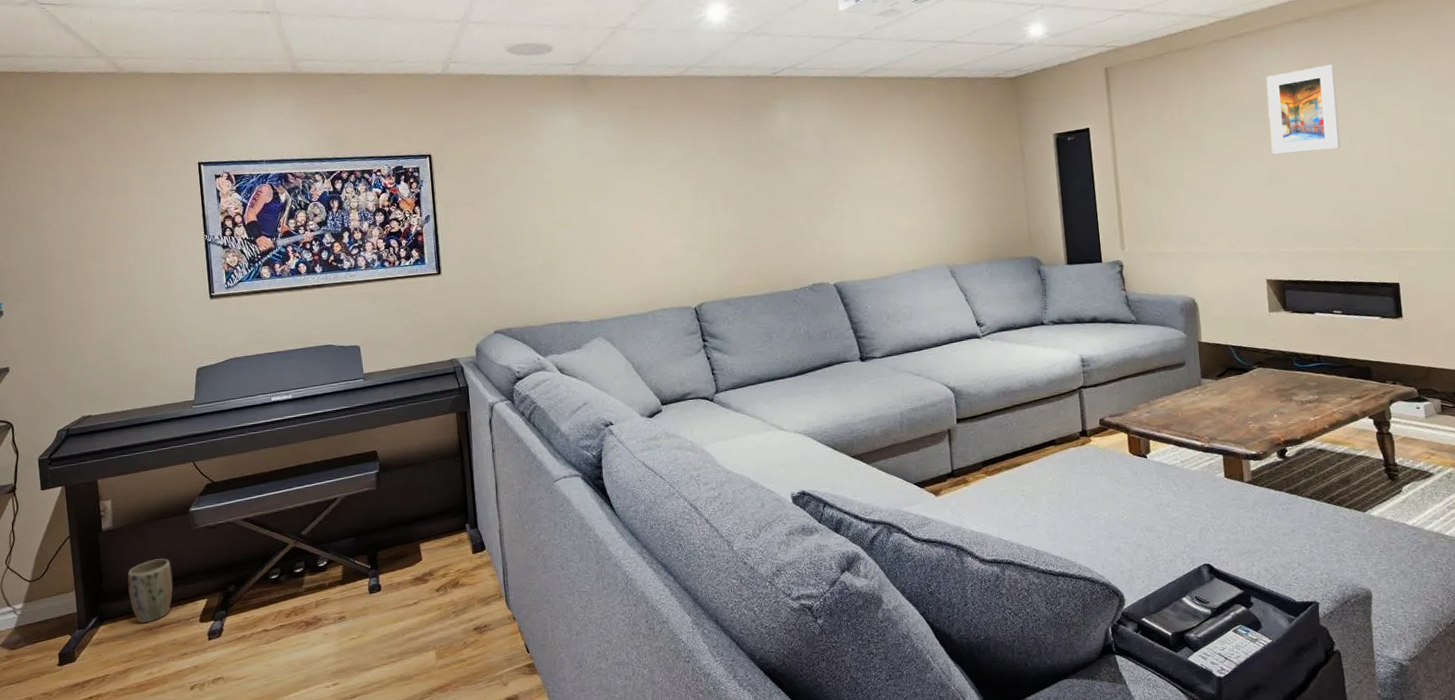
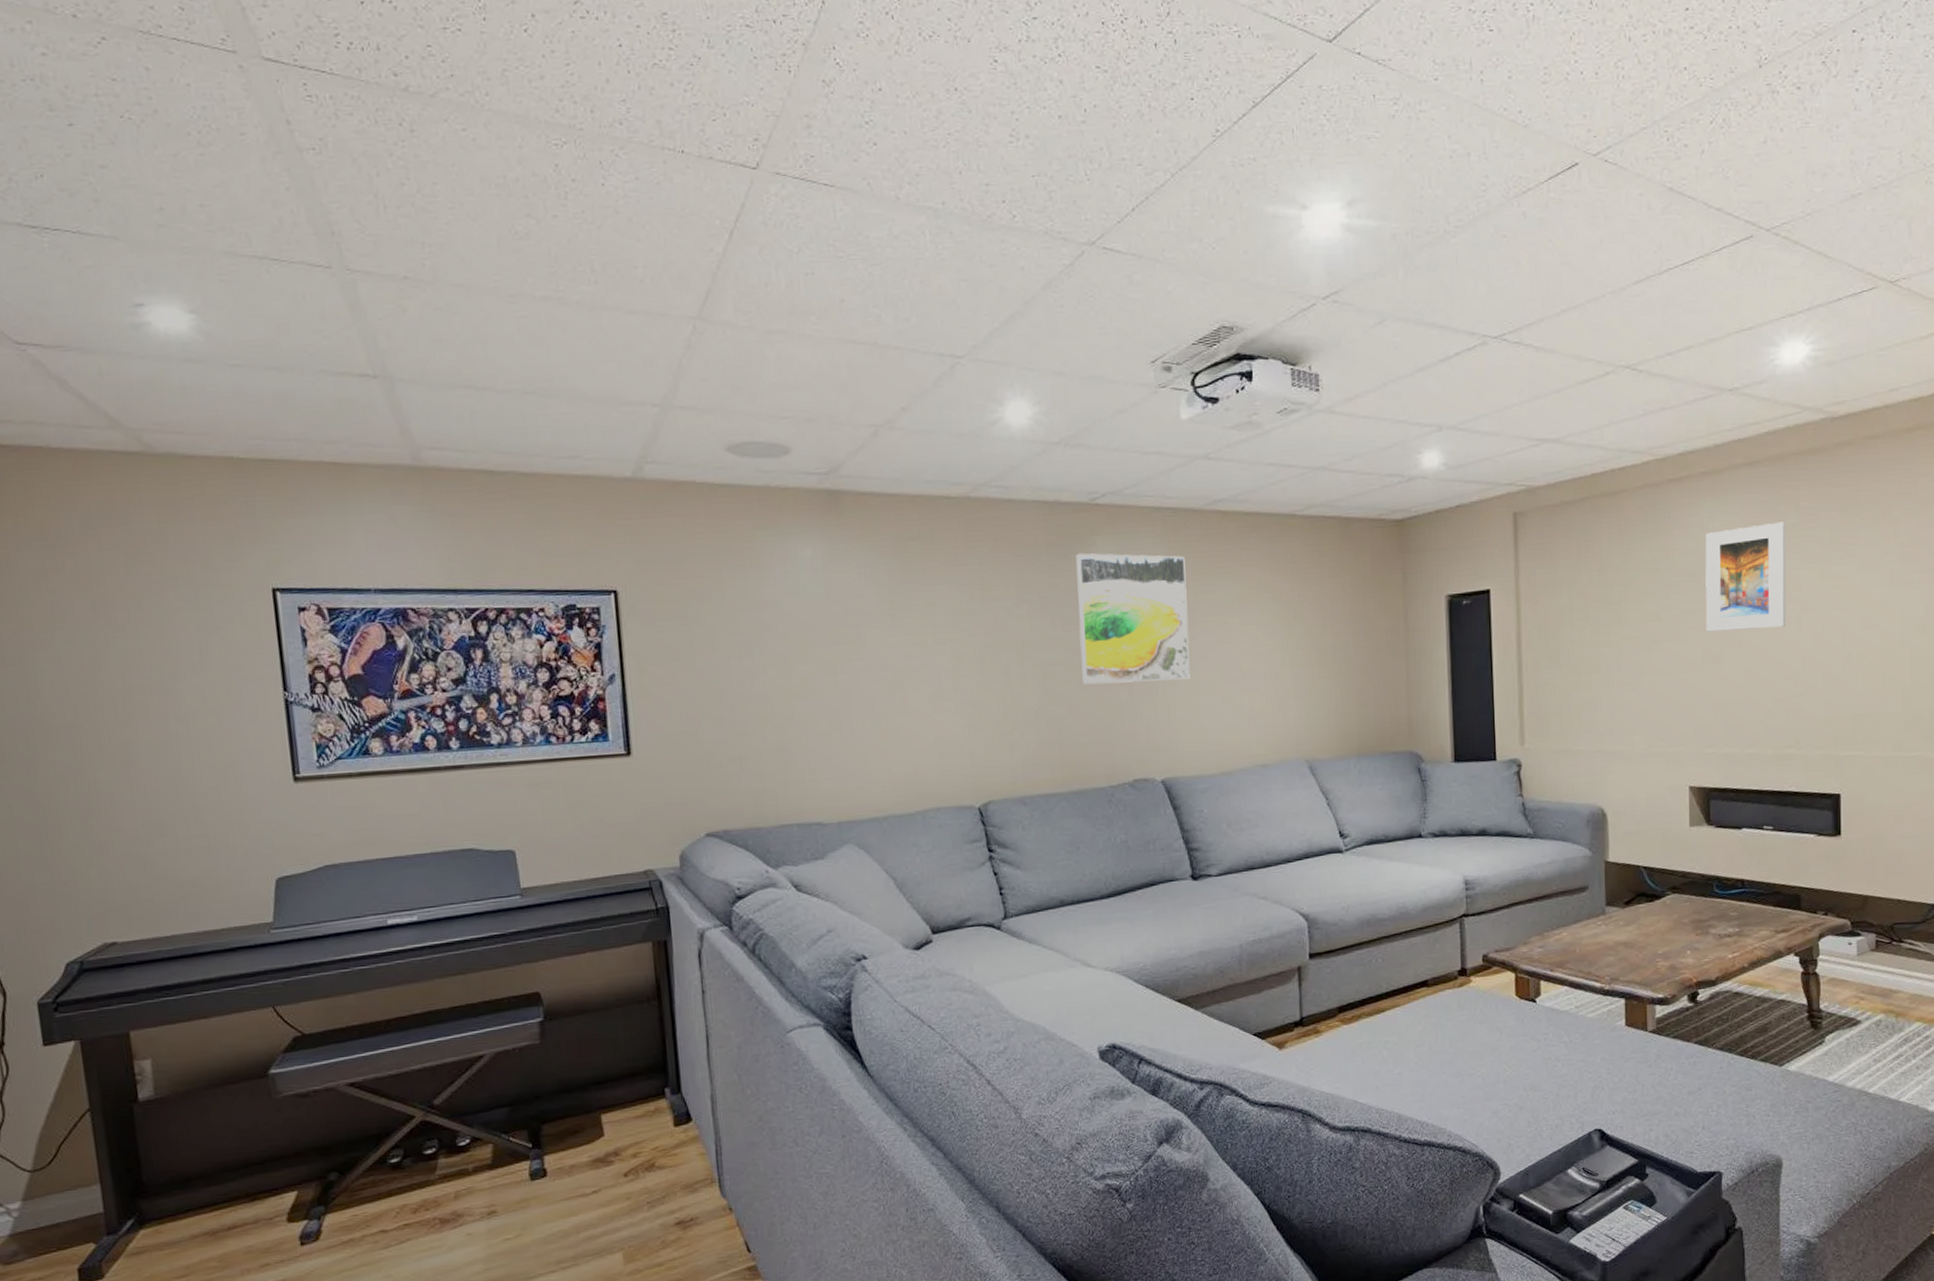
plant pot: present [127,558,173,623] -> none [178,1138,247,1225]
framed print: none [763,112,854,212] -> present [1076,553,1190,685]

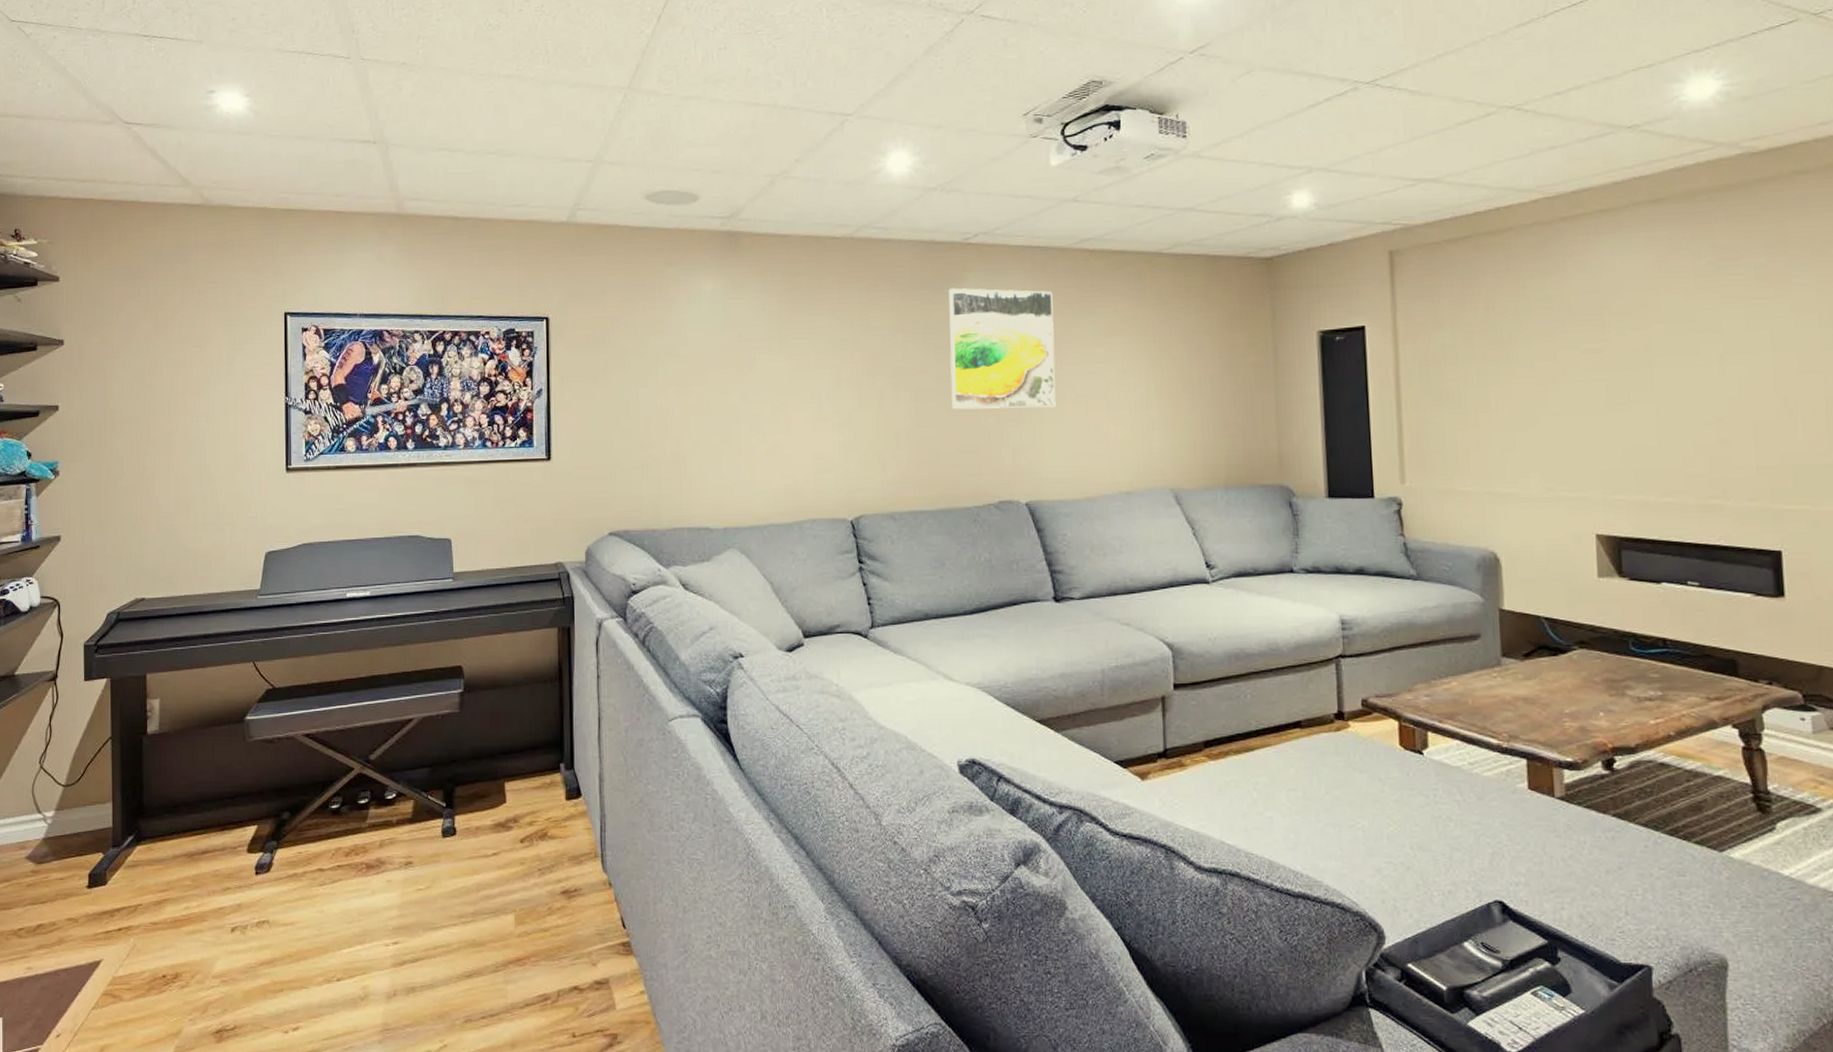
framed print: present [1705,521,1787,632] -> none [1606,259,1705,373]

